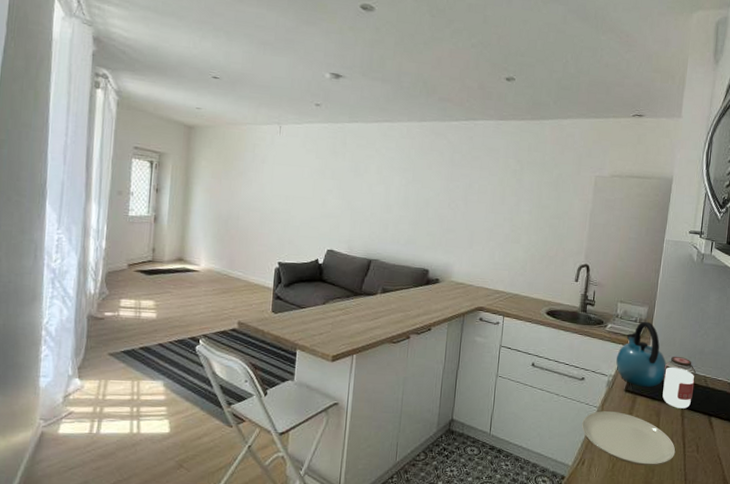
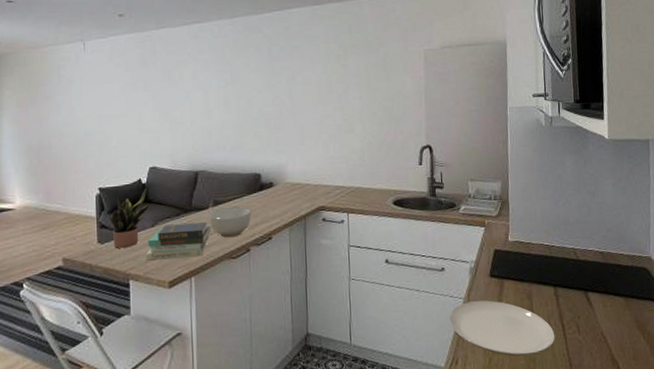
potted plant: none [284,267,324,320] -> present [109,187,150,248]
books: none [313,304,377,336] -> present [145,222,211,261]
bowl: none [376,295,416,324] -> present [209,206,252,238]
kettle: present [616,321,667,388] -> none [476,197,532,270]
jar: present [662,356,696,409] -> none [528,230,564,288]

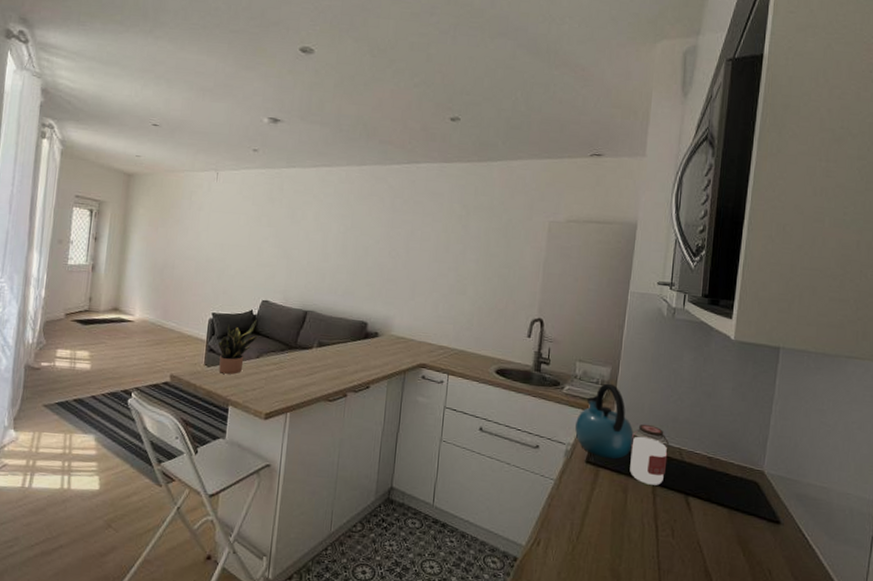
books: present [145,222,211,261] -> none [246,358,312,393]
bowl: present [209,206,252,238] -> none [311,350,354,381]
plate: present [449,300,555,357] -> none [537,484,647,551]
kettle: none [476,197,532,270] -> present [575,383,635,460]
jar: none [528,230,564,288] -> present [630,424,669,485]

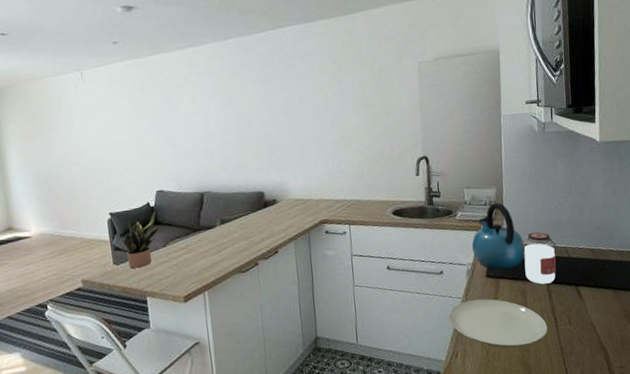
plate: none [537,484,647,551] -> present [448,298,548,348]

